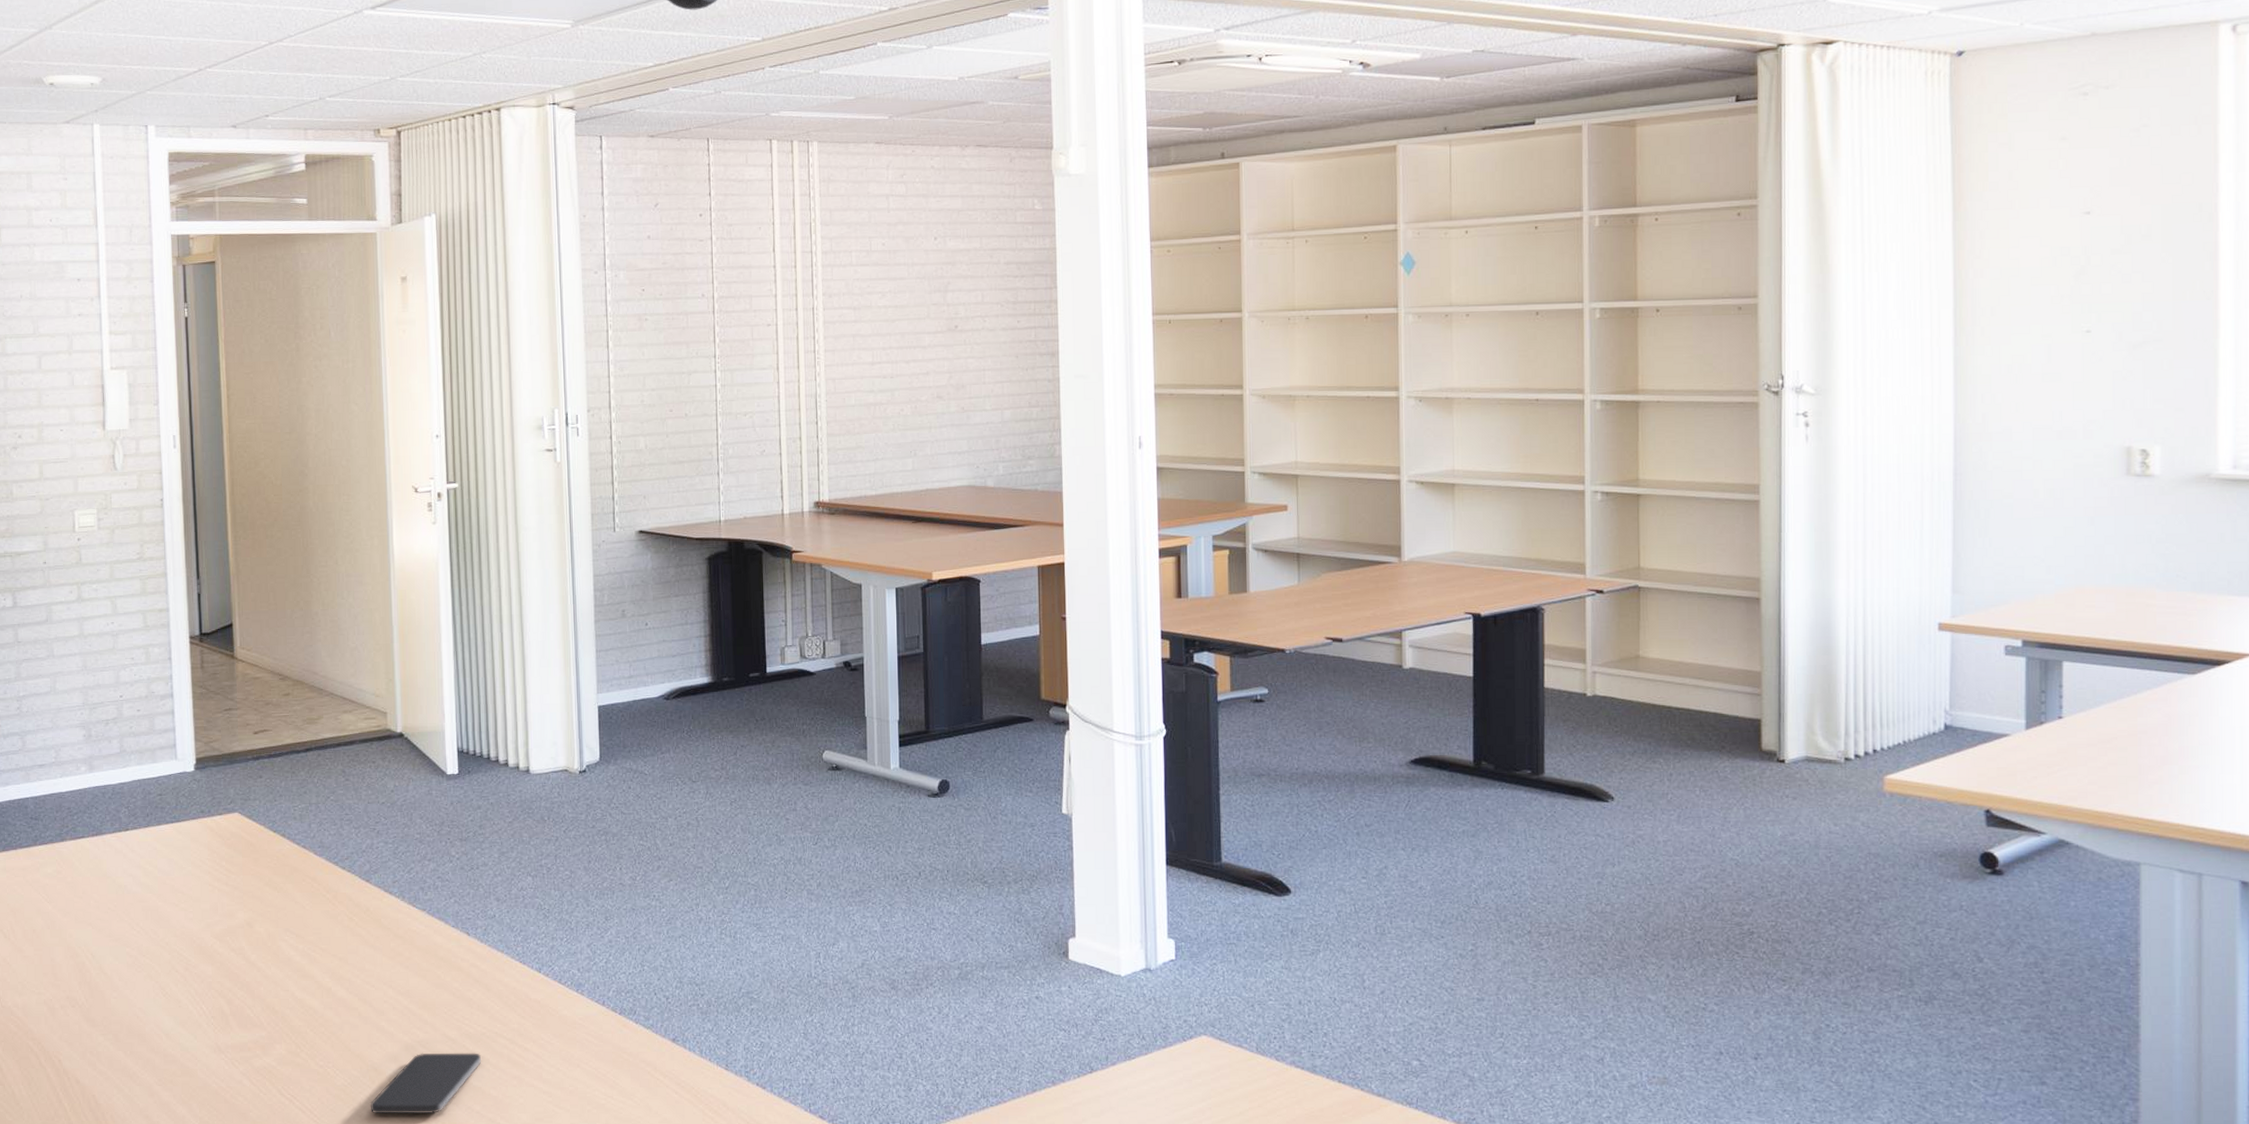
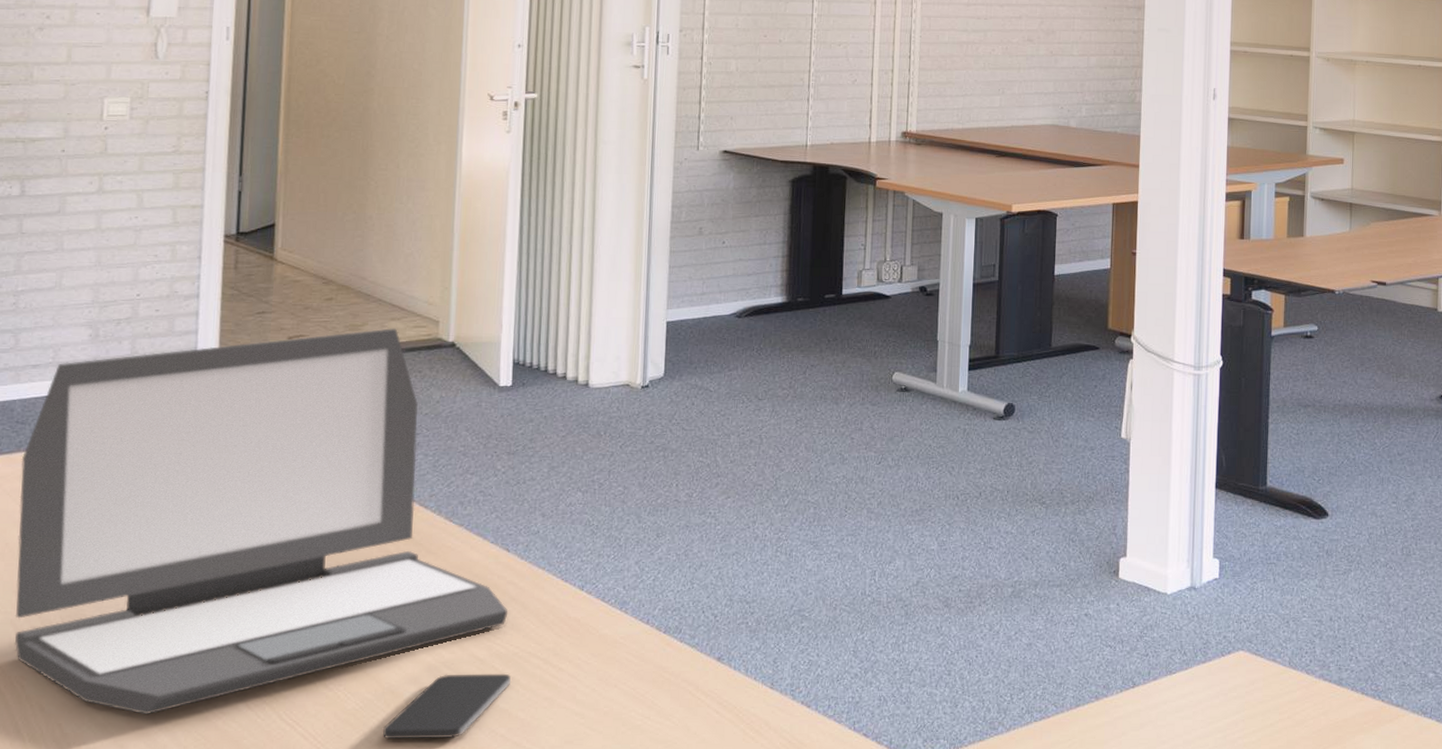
laptop: none [38,720,474,1088] -> present [14,327,508,715]

